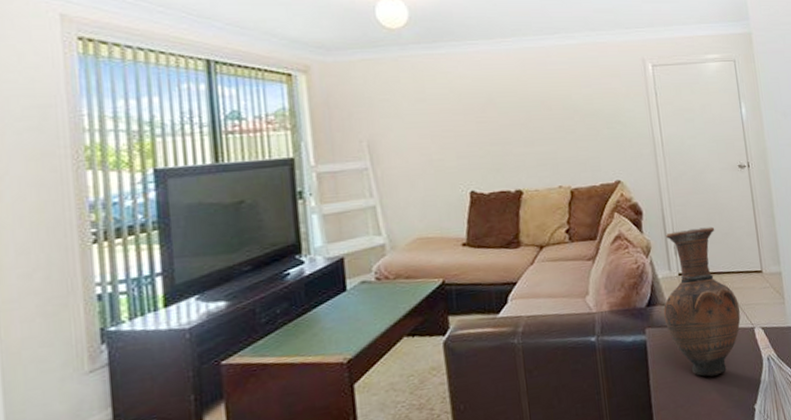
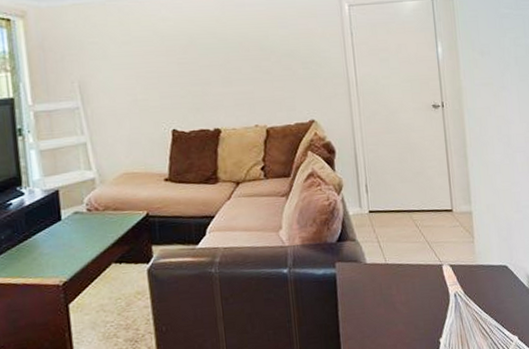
vase: present [663,226,741,377] -> none [353,166,429,310]

